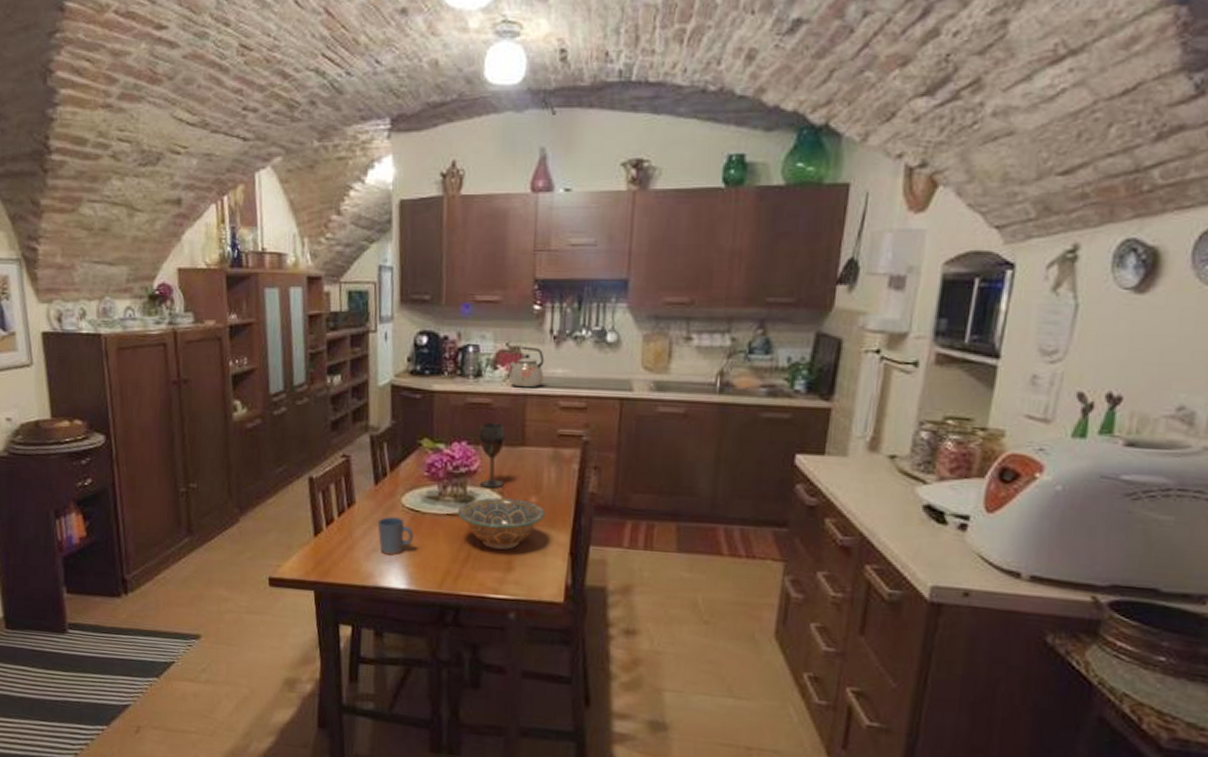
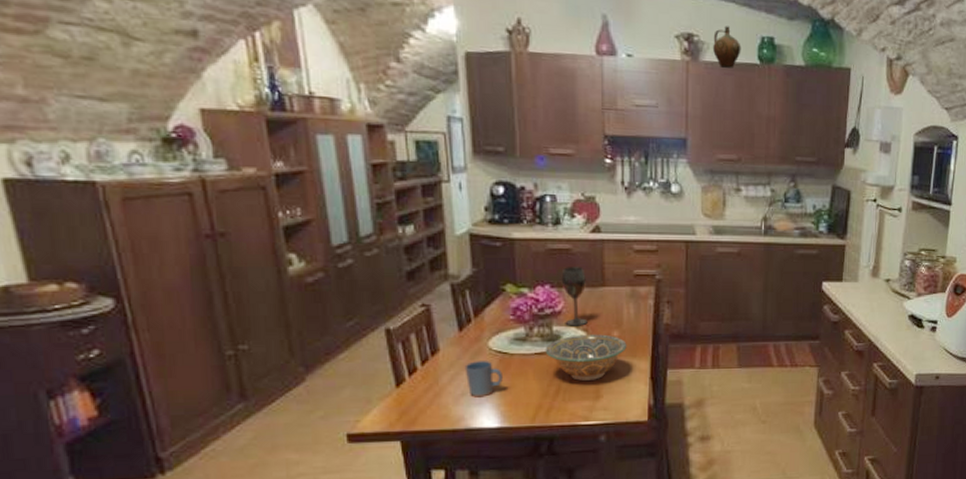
kettle: present [509,346,545,388] -> none [585,196,618,234]
ceramic jug: none [666,146,702,197] -> present [713,26,741,69]

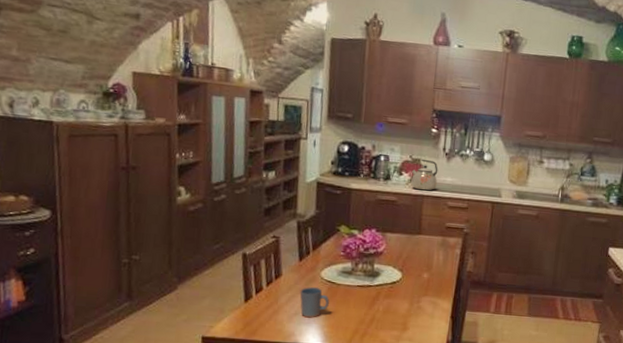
bowl: present [545,334,627,381] -> none [365,273,434,314]
wine glass: present [561,267,588,326] -> none [384,215,407,266]
kettle: none [585,196,618,234] -> present [411,159,438,191]
ceramic jug: present [713,26,741,69] -> none [530,25,554,61]

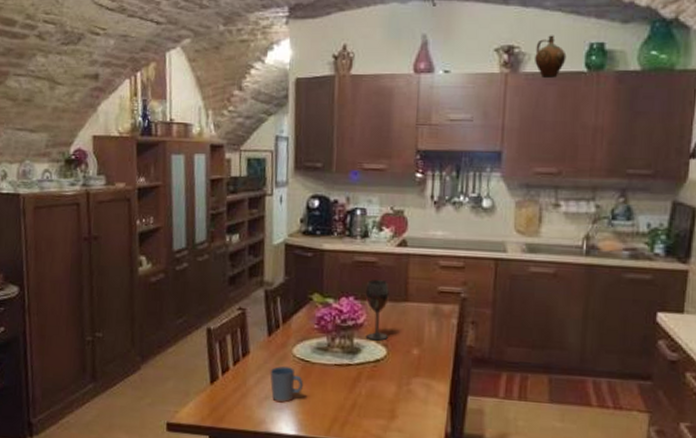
wine glass: none [384,215,407,266] -> present [365,280,390,341]
kettle: present [411,159,438,191] -> none [393,210,426,249]
ceramic jug: none [530,25,554,61] -> present [535,35,567,79]

